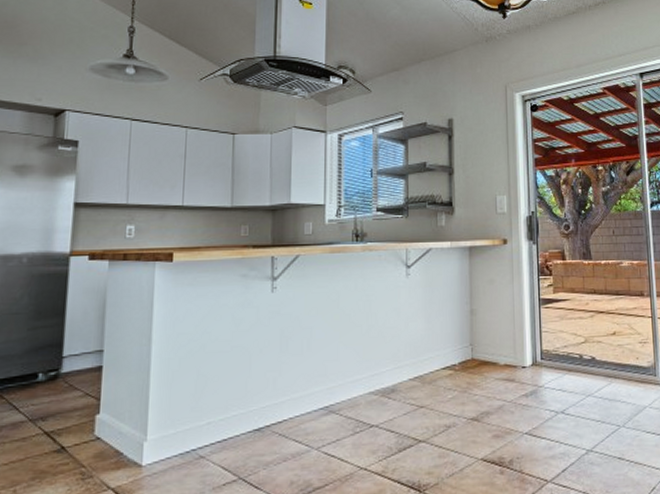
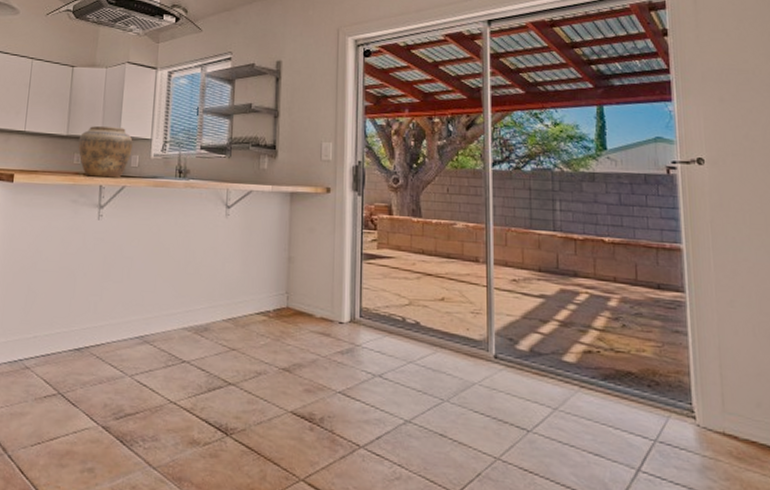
vase: none [244,194,305,250] -> present [78,125,133,179]

